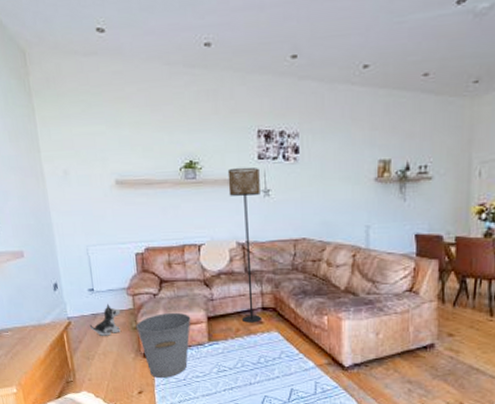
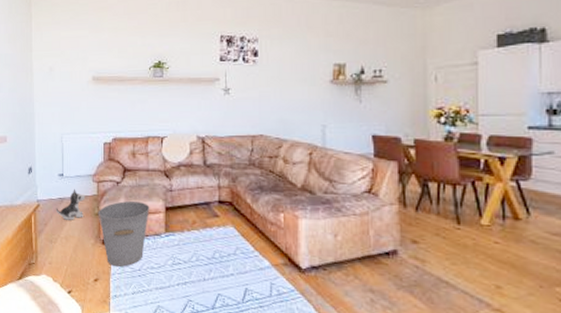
floor lamp: present [227,167,262,323] -> none [192,67,221,216]

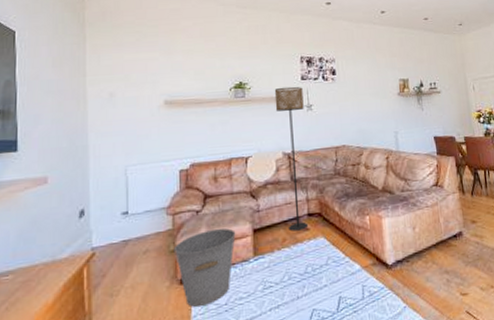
plush toy: present [56,188,86,220] -> none [118,226,158,266]
floor lamp: none [192,67,221,216] -> present [274,86,309,232]

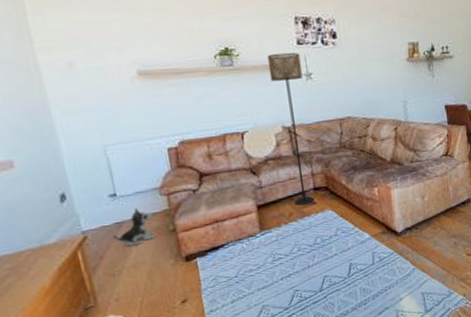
plush toy: none [118,226,158,266] -> present [112,207,155,247]
bucket: present [173,228,236,307] -> none [173,206,240,281]

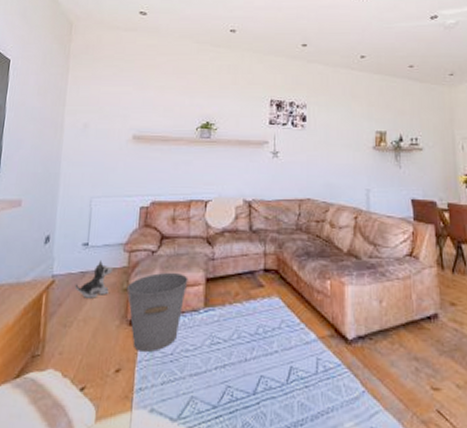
bucket: none [173,206,240,281] -> present [126,272,188,352]
floor lamp: present [266,52,315,206] -> none [240,130,270,286]

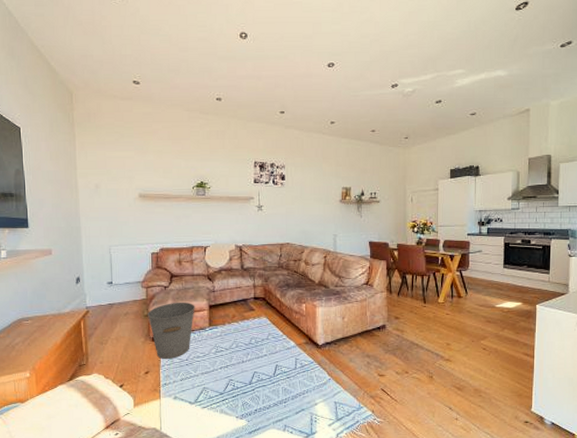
plush toy: present [74,260,114,298] -> none [105,294,135,323]

